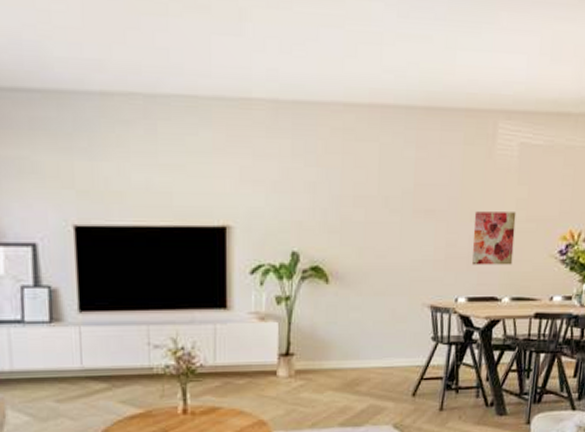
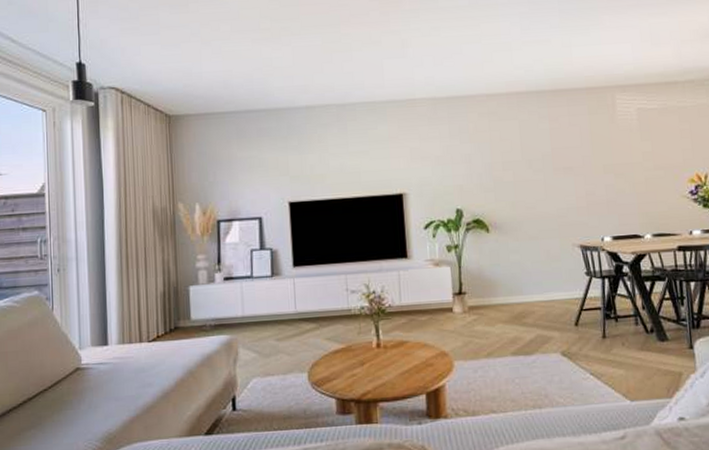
wall art: present [471,211,517,265] -> none [607,163,649,209]

